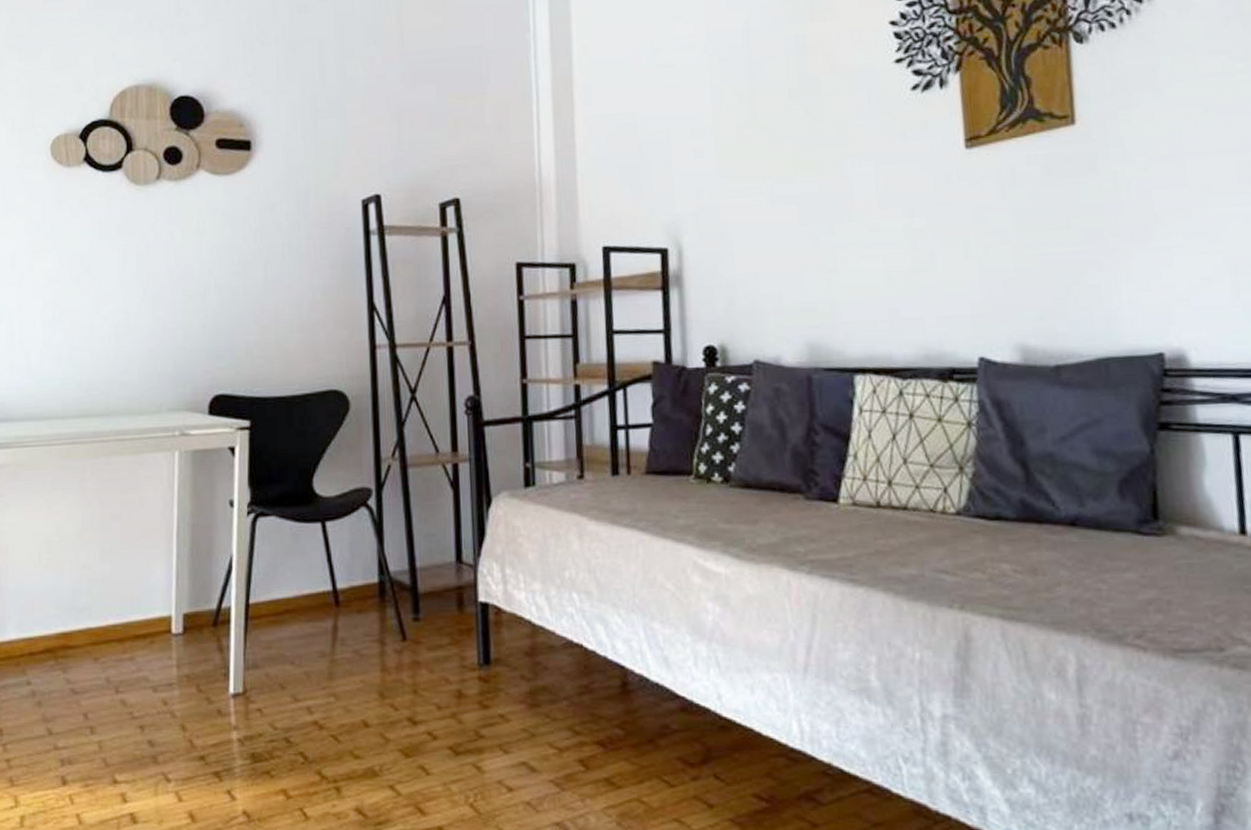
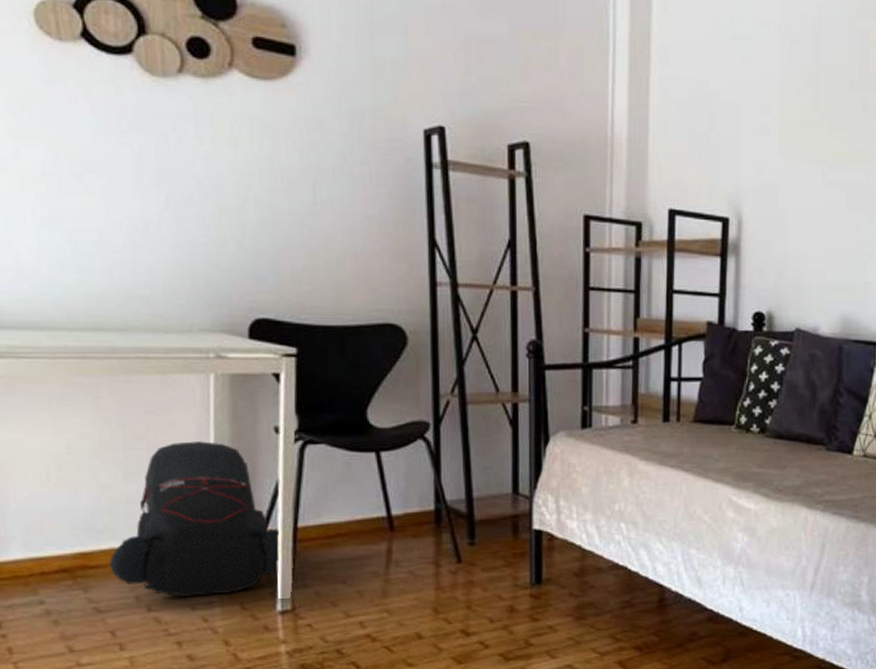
backpack: none [86,518,246,678] -> present [110,441,295,597]

